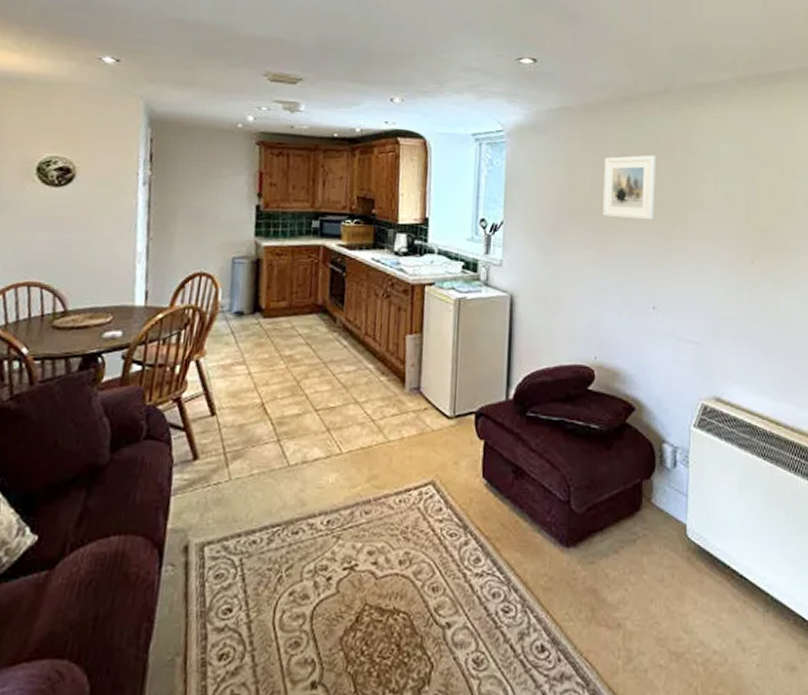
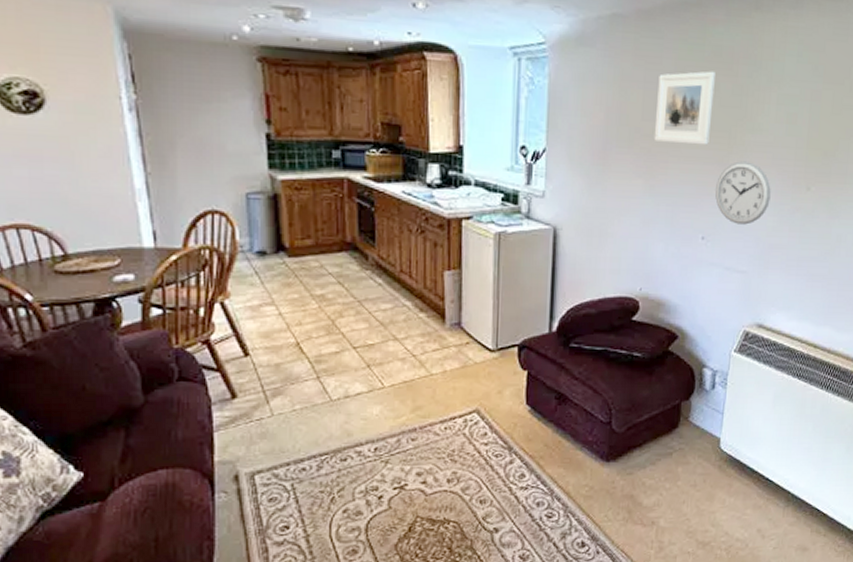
wall clock: none [663,235,716,296] -> present [715,161,771,225]

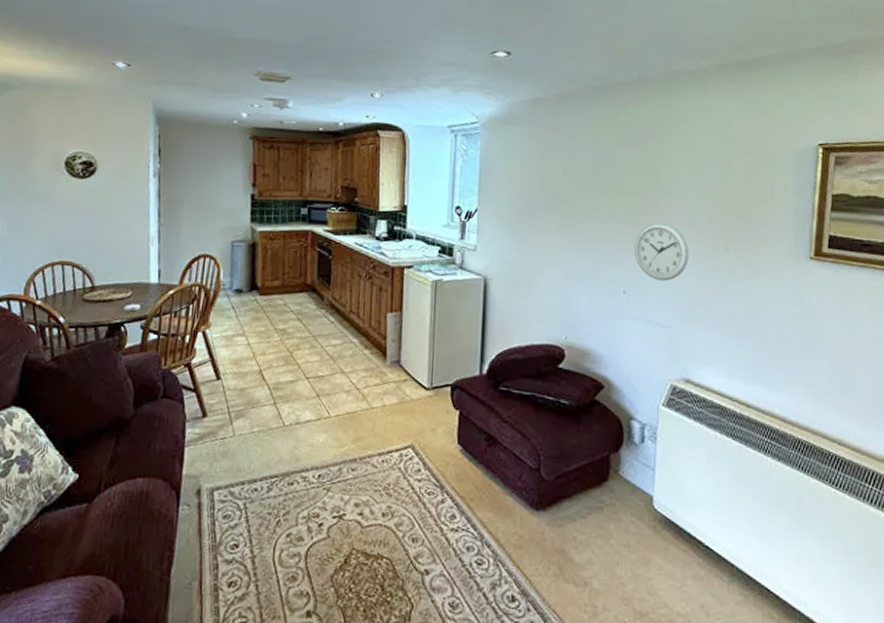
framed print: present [653,71,715,146] -> none [574,143,629,208]

